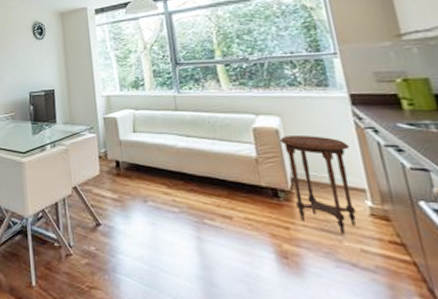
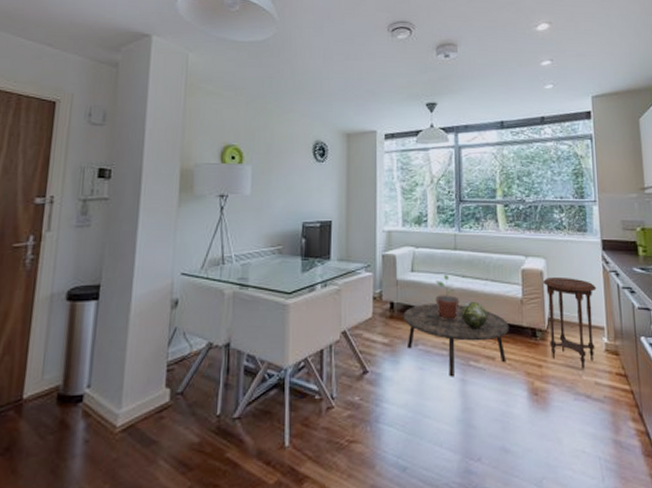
coffee table: none [130,162,246,234] -> present [404,304,509,377]
potted plant: none [158,135,187,178] -> present [435,275,460,320]
decorative sphere: none [189,161,219,187] -> present [461,302,487,328]

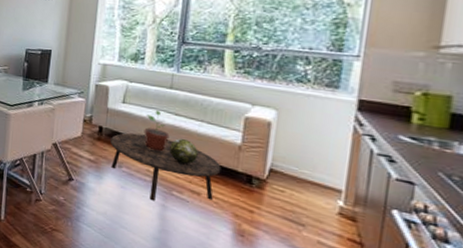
side table: present [543,276,597,369] -> none [266,129,341,226]

